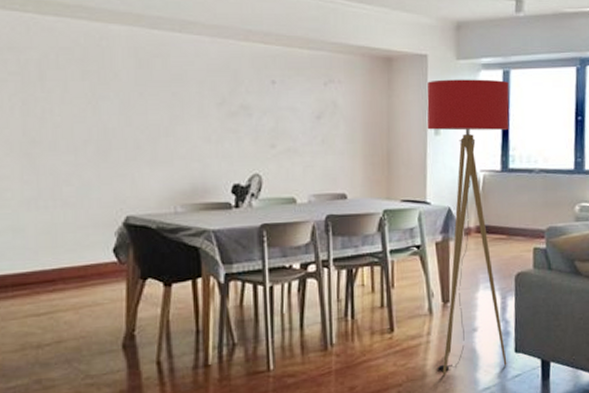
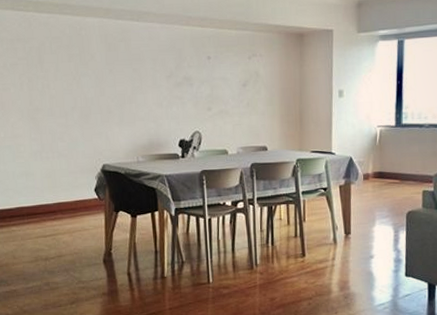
floor lamp: present [426,79,509,377] -> none [332,48,403,293]

